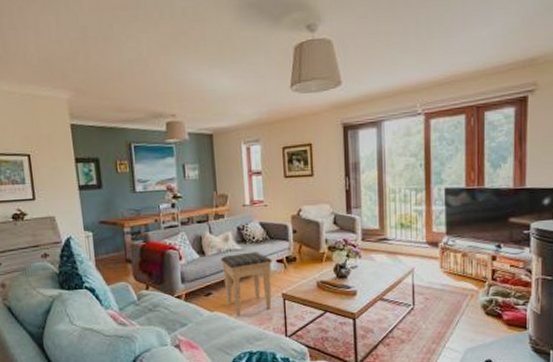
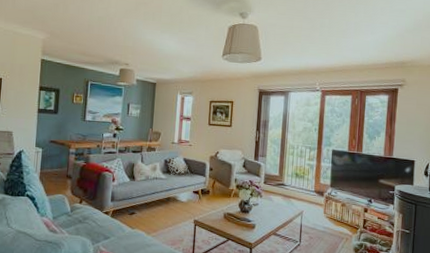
footstool: present [221,252,272,317] -> none [147,182,190,236]

